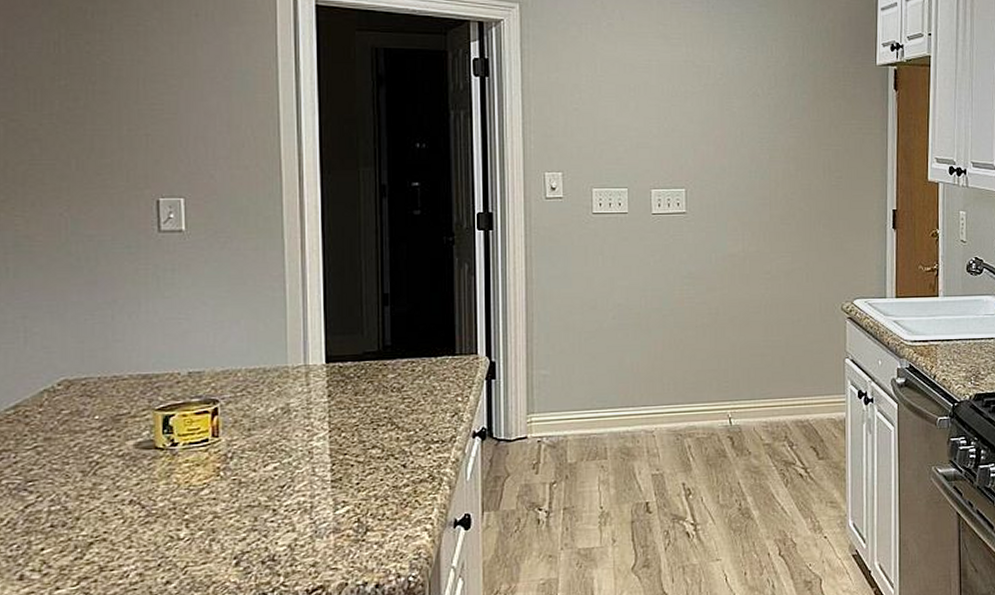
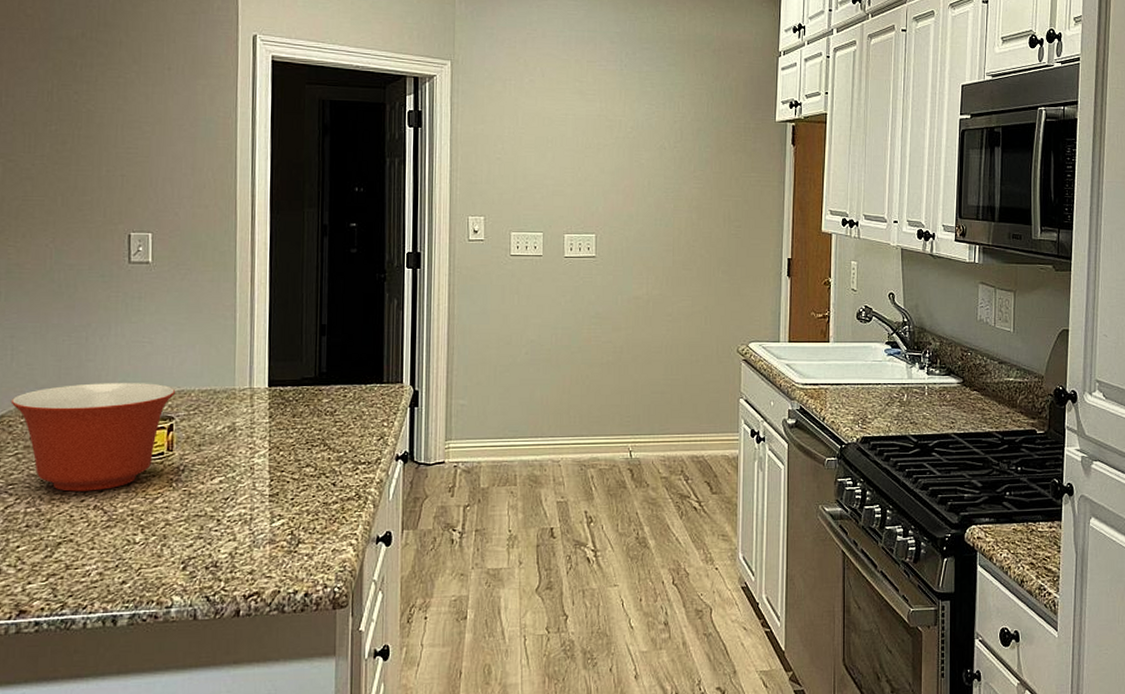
mixing bowl: none [26,363,220,486] -> present [10,383,176,492]

